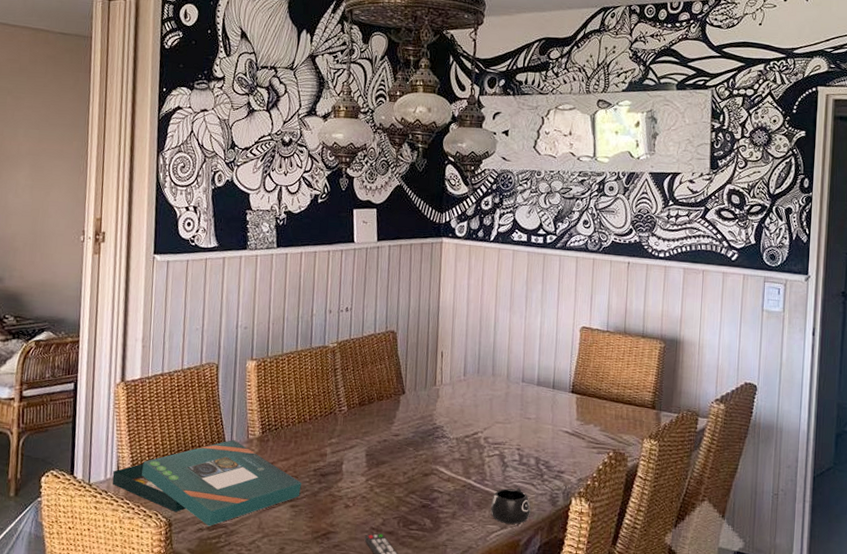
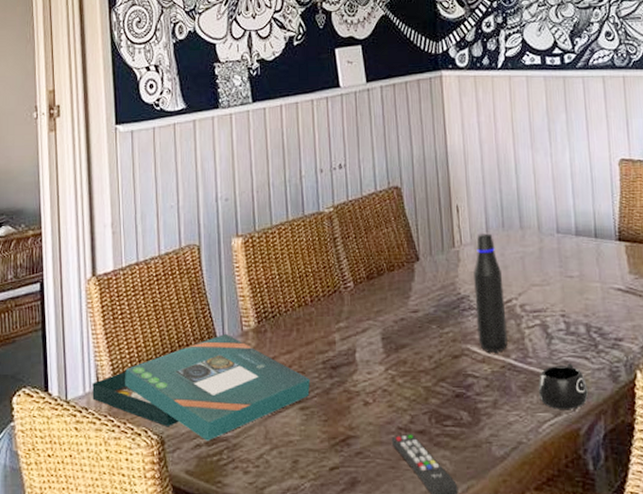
water bottle: none [446,376,473,475] -> present [474,233,507,354]

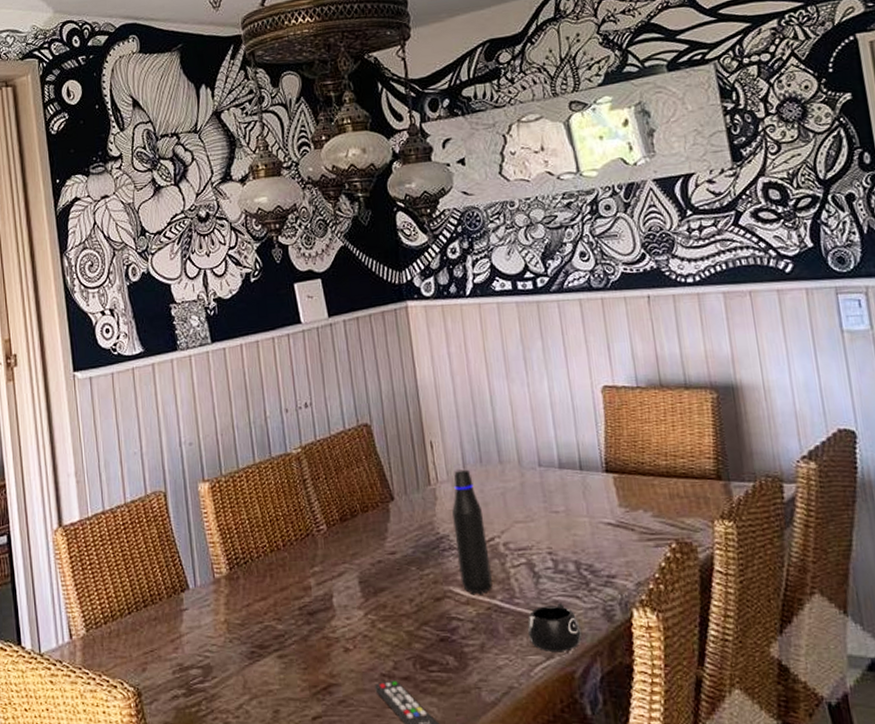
board game: present [92,333,311,441] -> none [65,581,288,692]

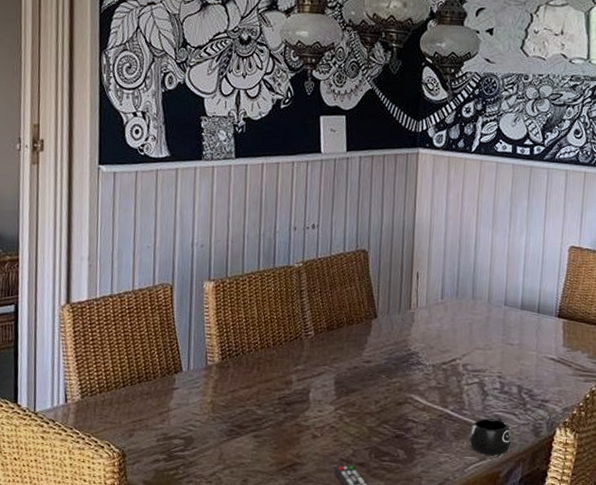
water bottle: present [452,469,492,595] -> none [421,299,451,404]

